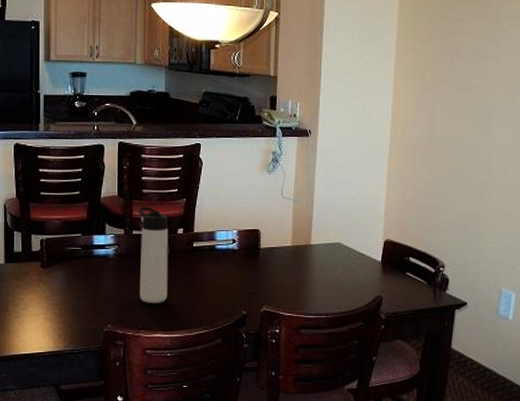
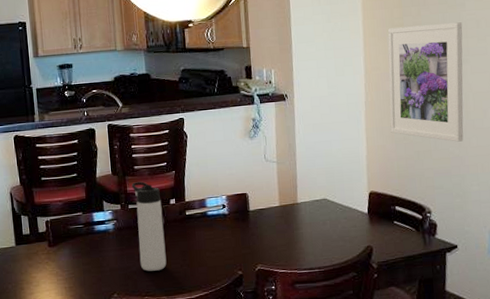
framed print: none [412,73,494,197] -> present [388,22,464,142]

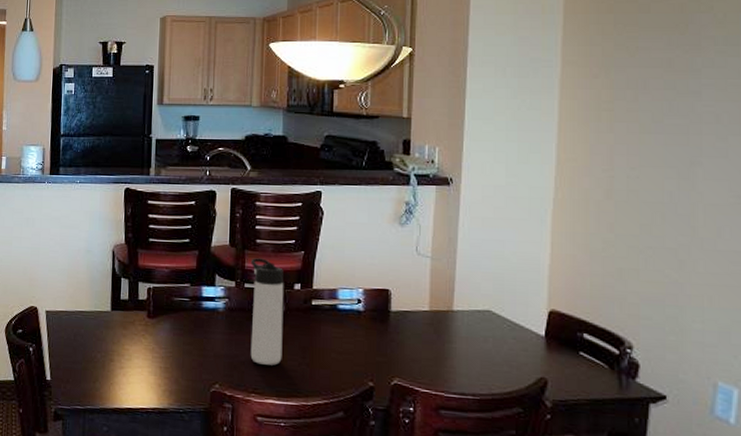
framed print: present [388,22,464,142] -> none [585,113,696,264]

